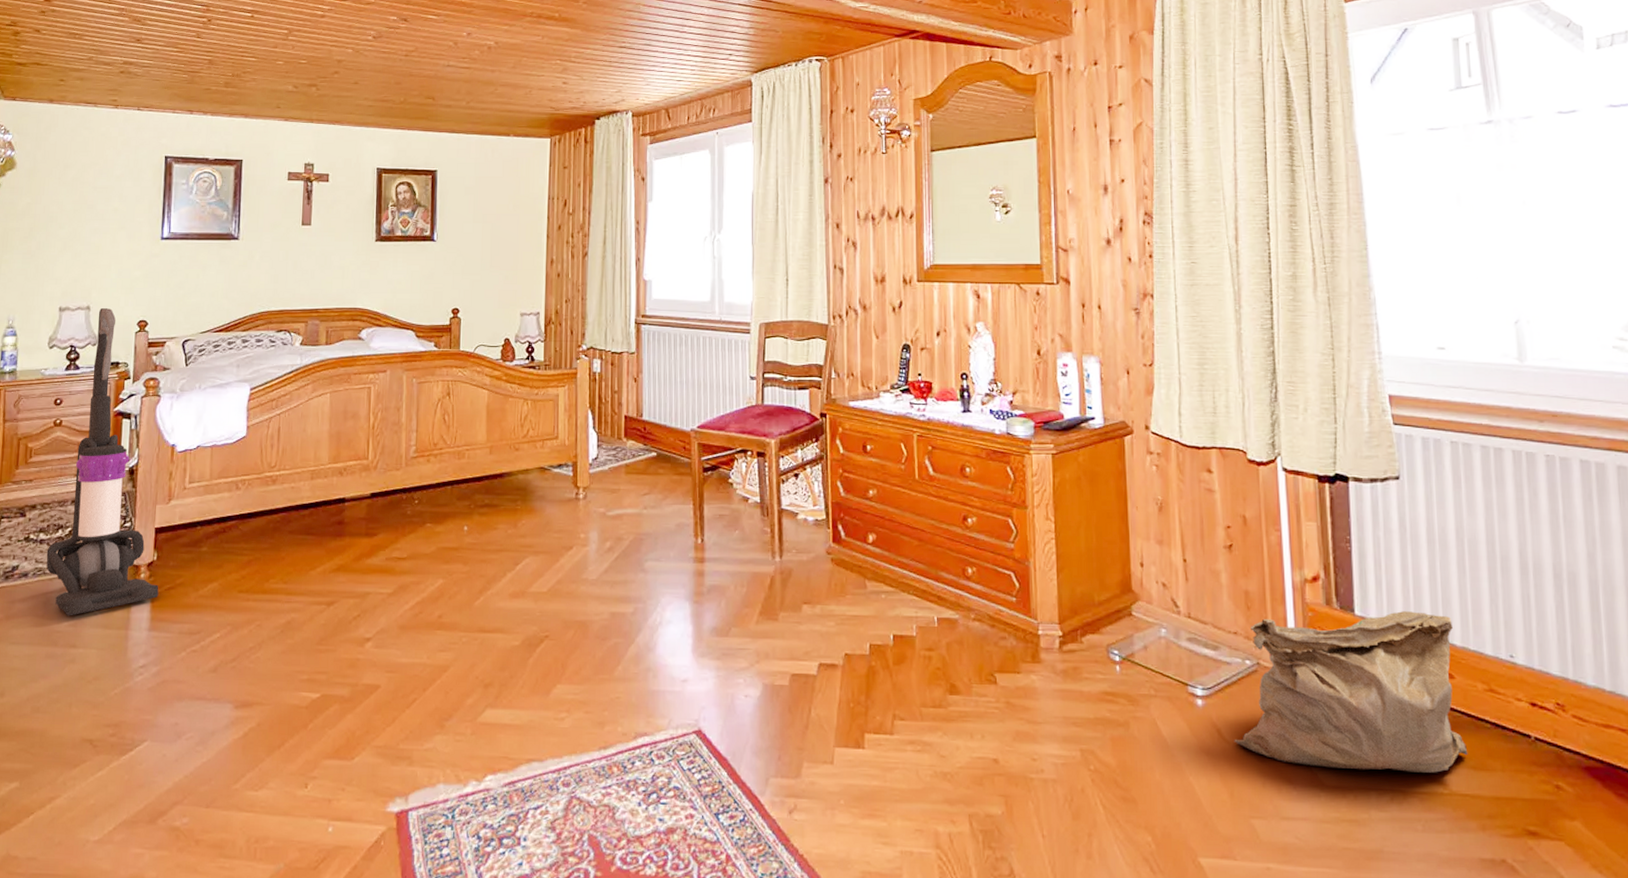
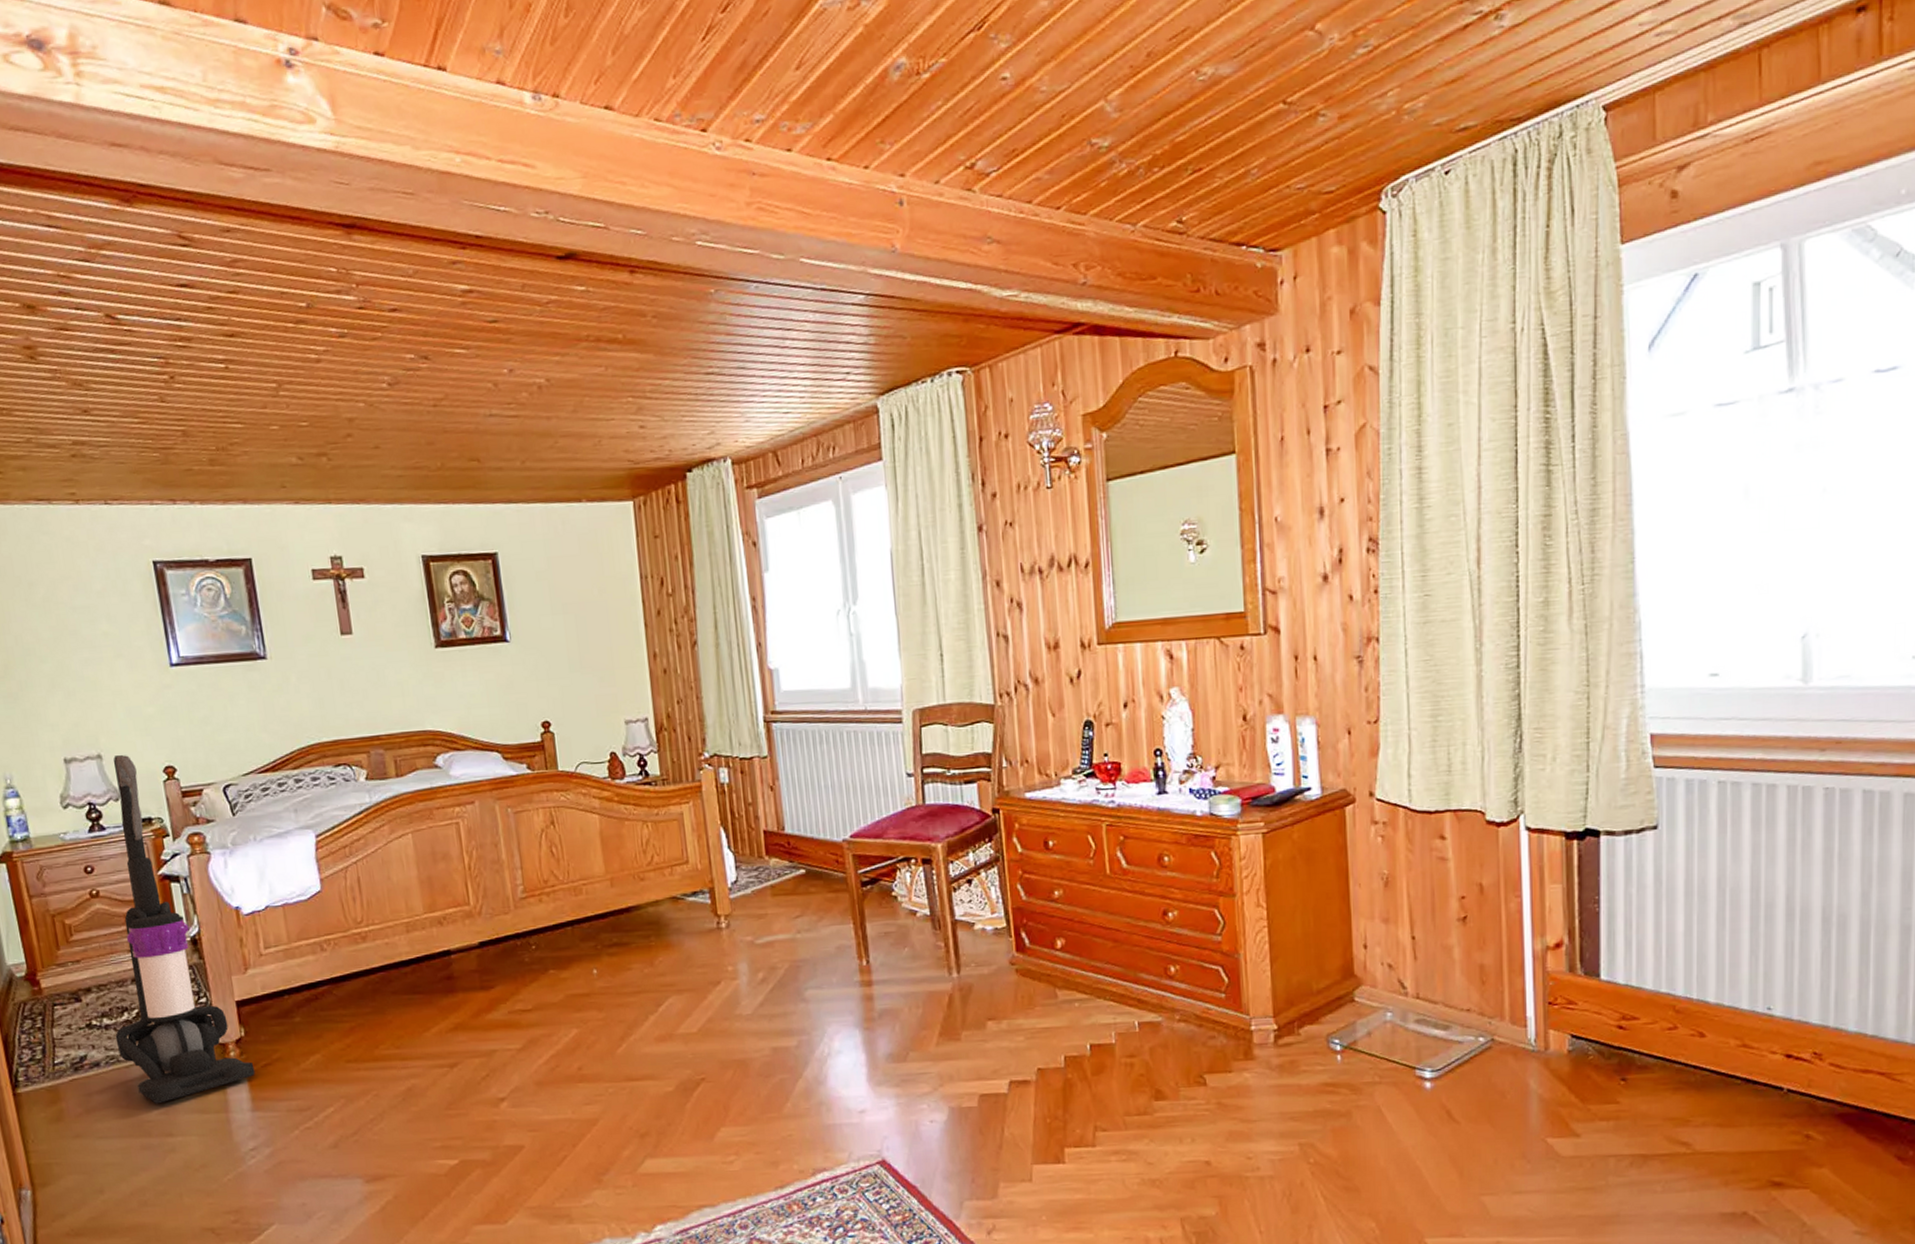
bag: present [1234,611,1468,774] -> none [1464,971,1715,1139]

